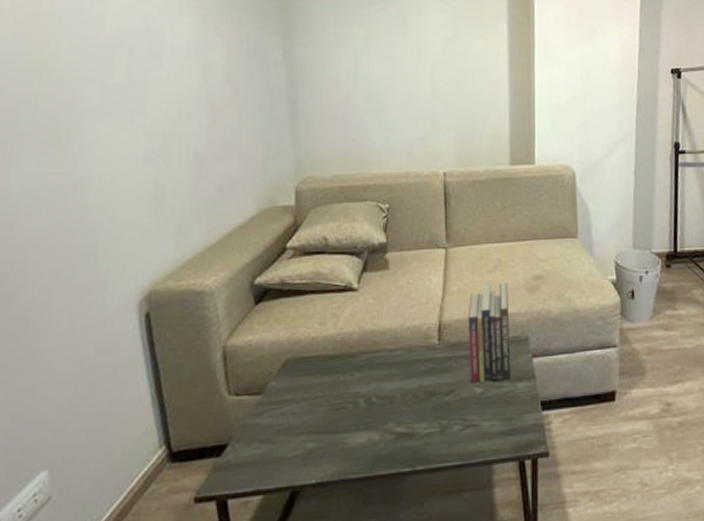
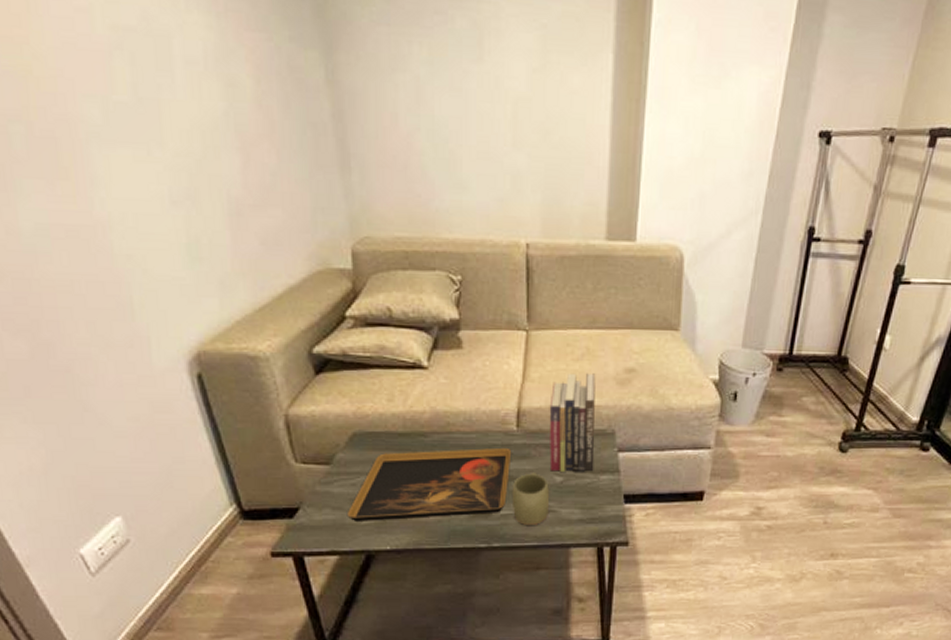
decorative tray: none [274,362,434,454] -> present [346,447,512,521]
mug: none [434,386,471,443] -> present [511,473,550,525]

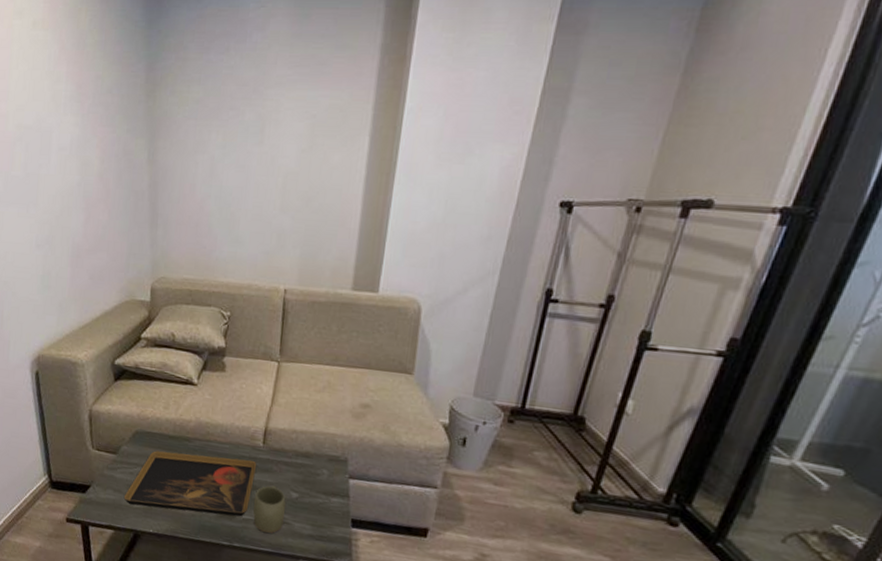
books: present [549,373,596,473] -> none [288,402,334,492]

